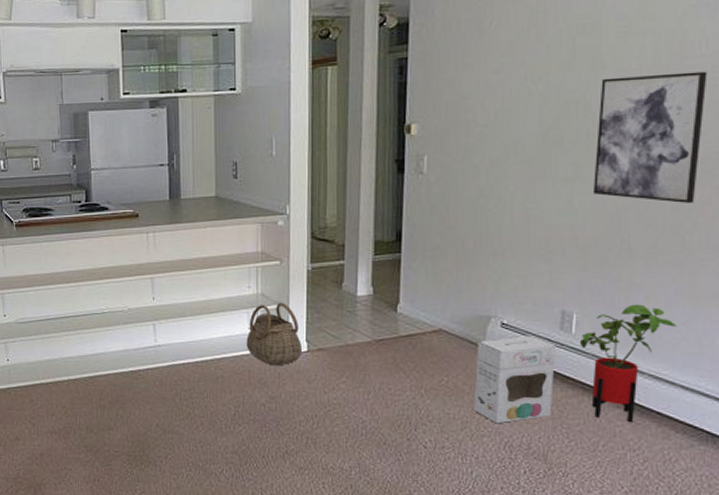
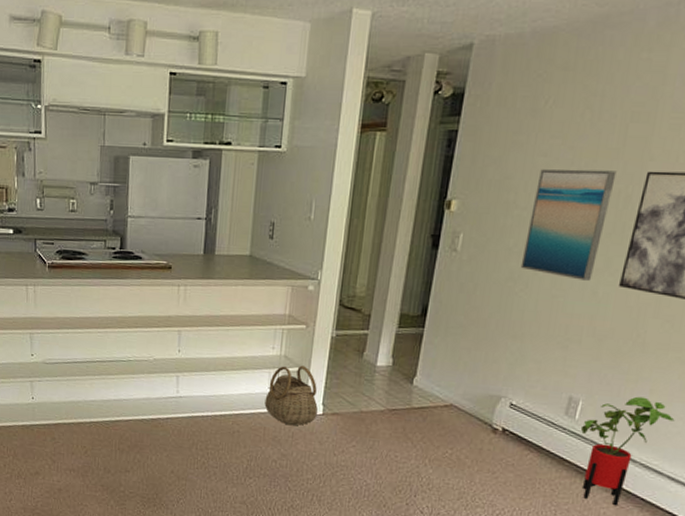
cardboard box: present [474,335,556,424] -> none [472,417,559,497]
wall art: none [490,81,572,191] -> present [520,169,617,281]

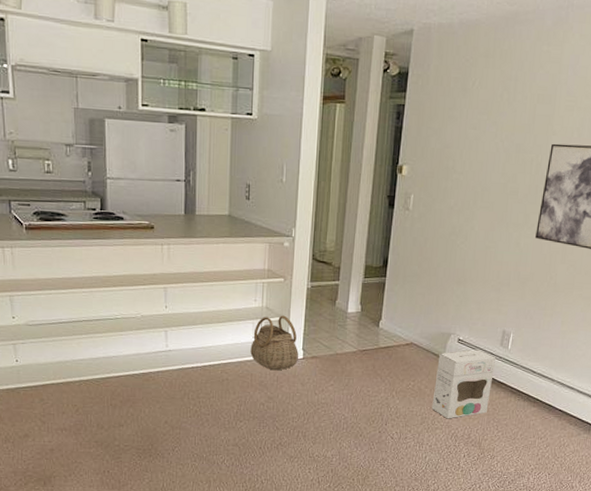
cardboard box: none [472,417,559,497] -> present [432,349,496,419]
wall art: present [520,169,617,281] -> none [460,140,529,234]
house plant: present [580,396,675,506] -> none [512,327,580,418]

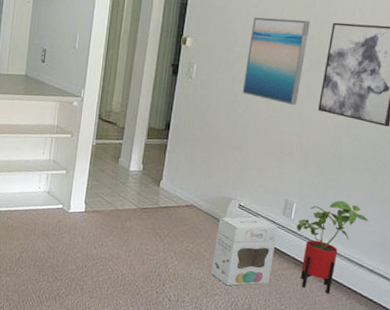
basket: present [250,315,298,371] -> none [35,169,81,222]
wall art: none [460,140,529,234] -> present [242,17,310,105]
house plant: none [512,327,580,418] -> present [296,200,369,294]

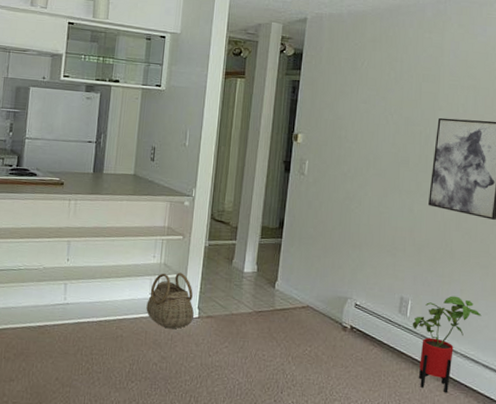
basket: none [35,169,81,222] -> present [146,272,194,329]
cardboard box: present [211,216,279,286] -> none [329,315,395,390]
wall art: present [242,17,310,105] -> none [354,113,417,200]

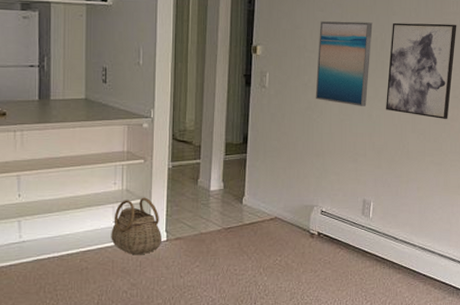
wall art: none [354,113,417,200] -> present [315,21,373,106]
house plant: present [412,296,482,393] -> none [374,194,437,284]

